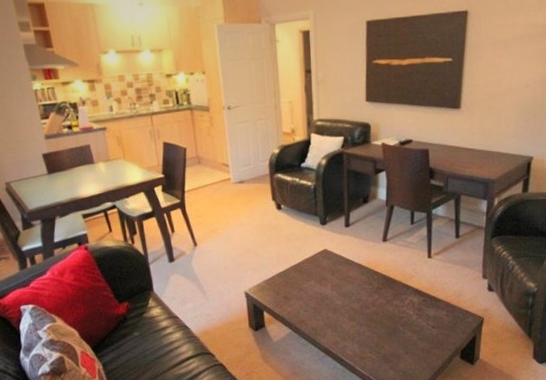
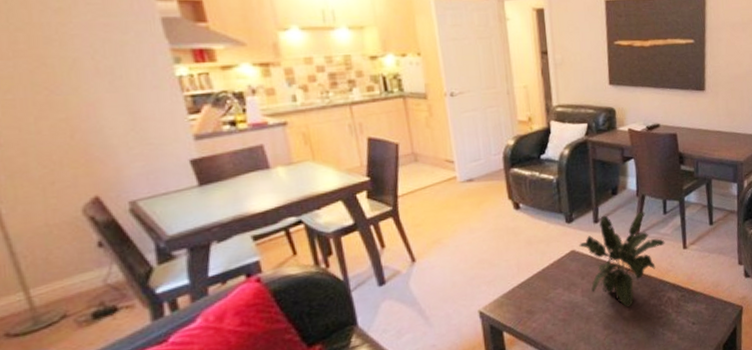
potted plant: none [331,220,411,305] -> present [579,212,665,308]

